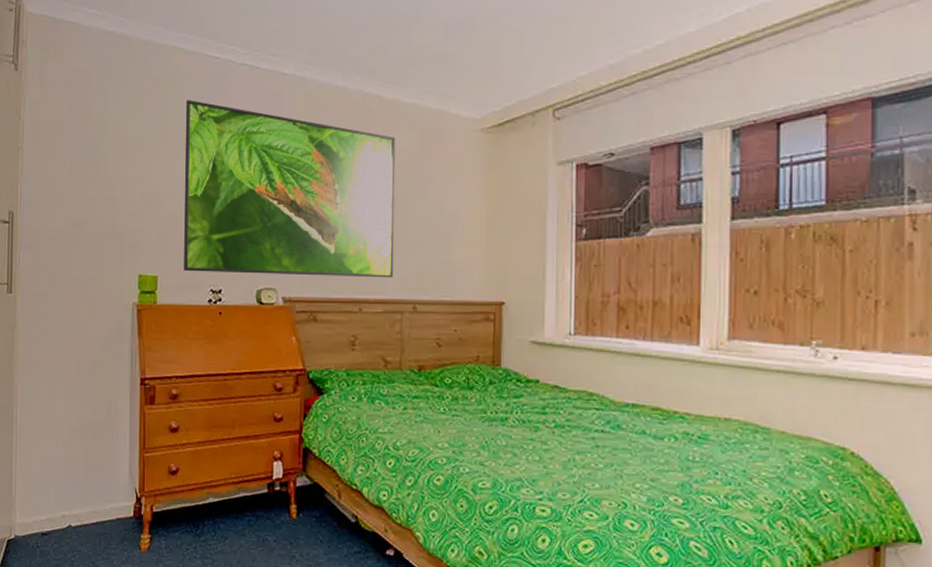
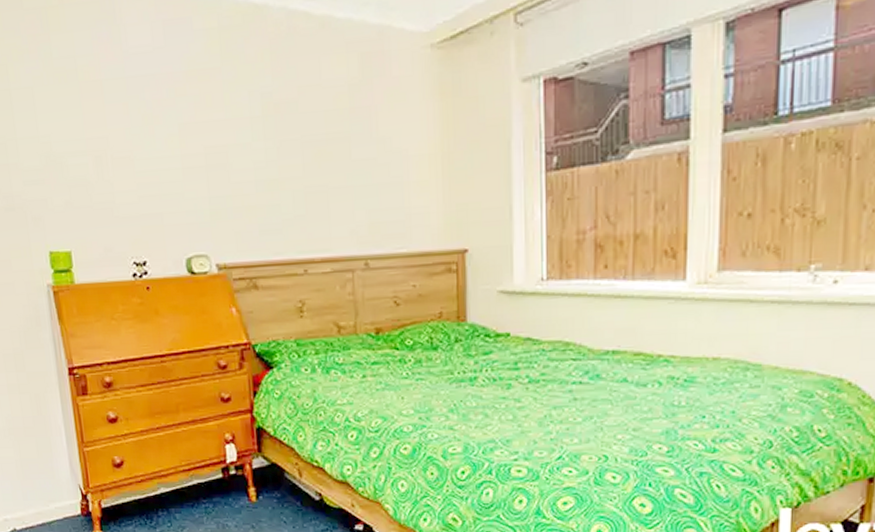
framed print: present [184,100,396,278] -> none [75,35,340,244]

